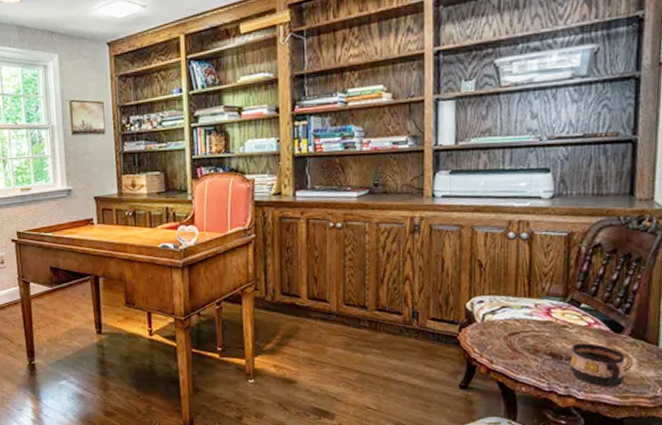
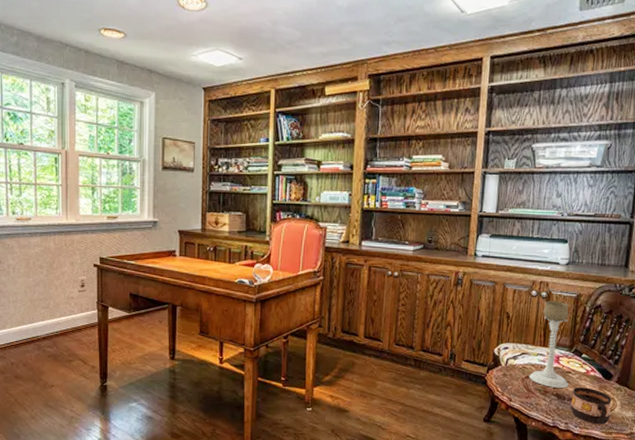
candle holder: none [513,242,566,345] -> present [529,301,569,388]

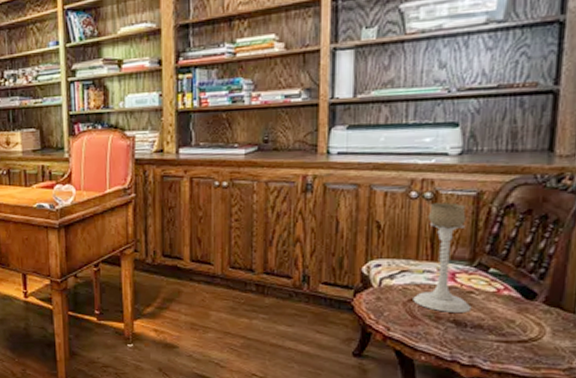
cup: present [570,387,612,425] -> none [475,311,538,358]

